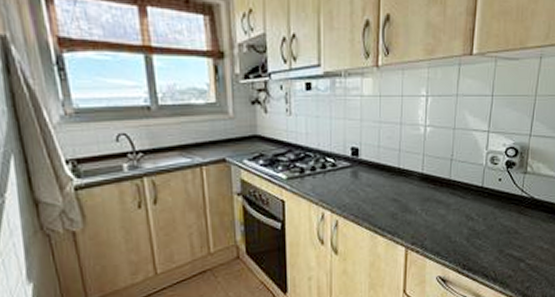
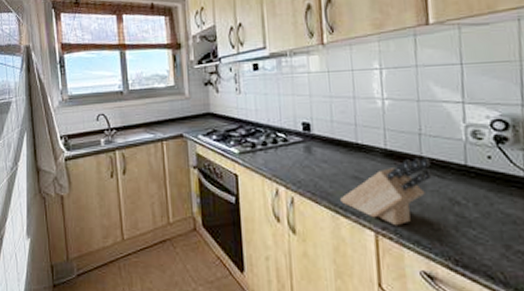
knife block: none [380,180,456,241] -> present [340,157,432,226]

